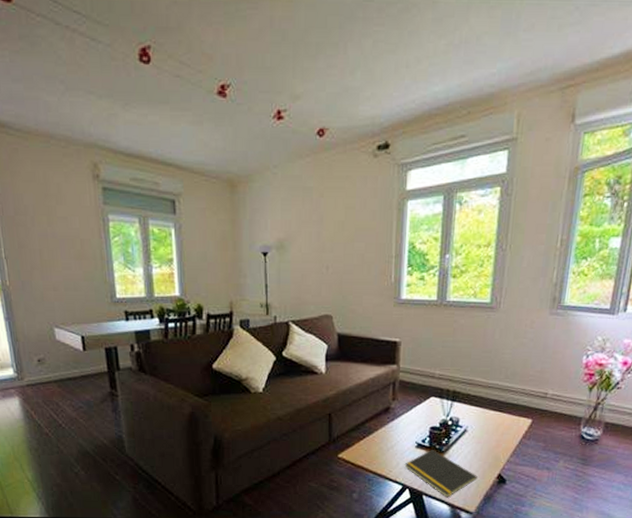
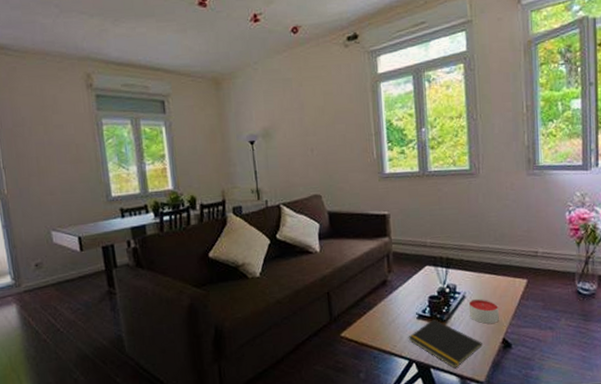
candle: none [468,433,499,459] -> present [468,298,499,324]

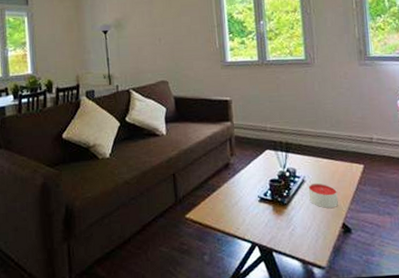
notepad: present [408,318,483,369] -> none [250,202,323,253]

